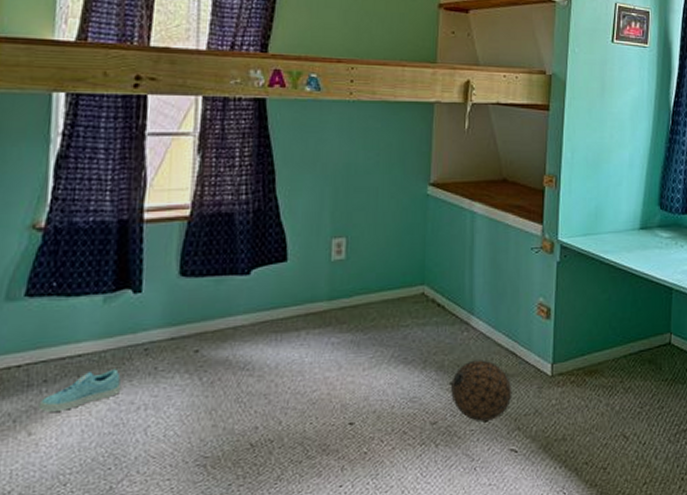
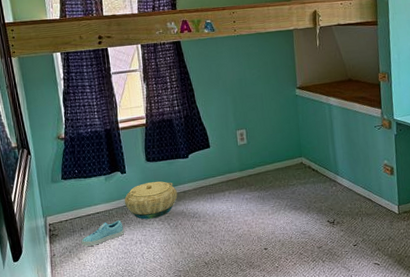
basket: none [129,308,223,370] -> present [124,181,178,220]
decorative ball: present [451,359,513,422] -> none [328,204,372,246]

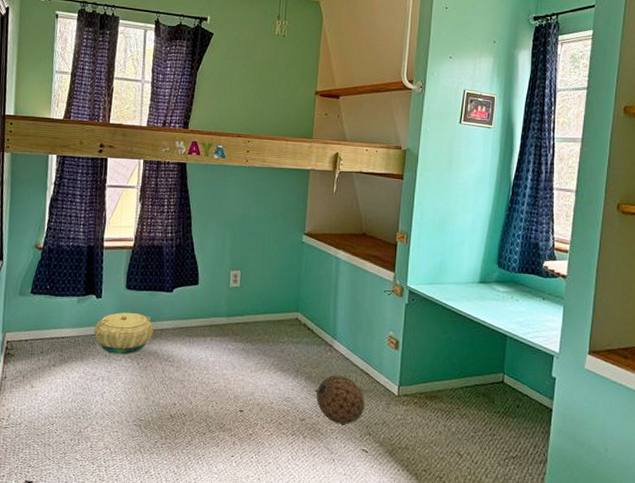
sneaker: present [81,220,125,246] -> none [37,349,88,374]
decorative ball: none [328,204,372,246] -> present [316,375,365,425]

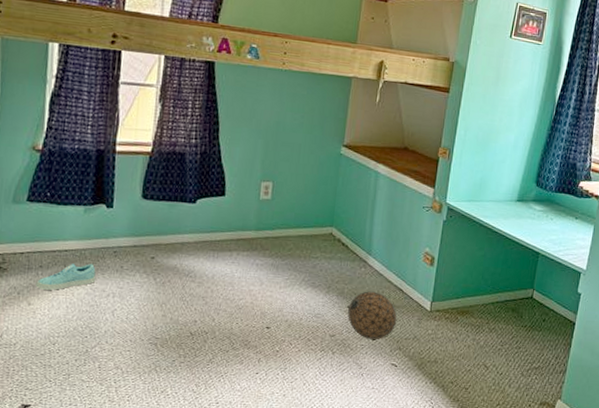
sneaker: none [37,349,88,374] -> present [36,264,96,290]
basket: present [93,312,154,355] -> none [103,224,174,270]

